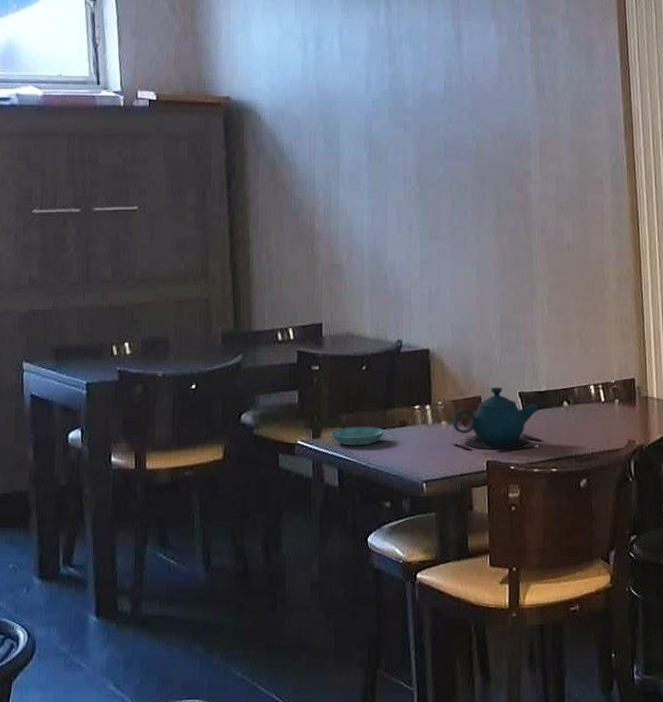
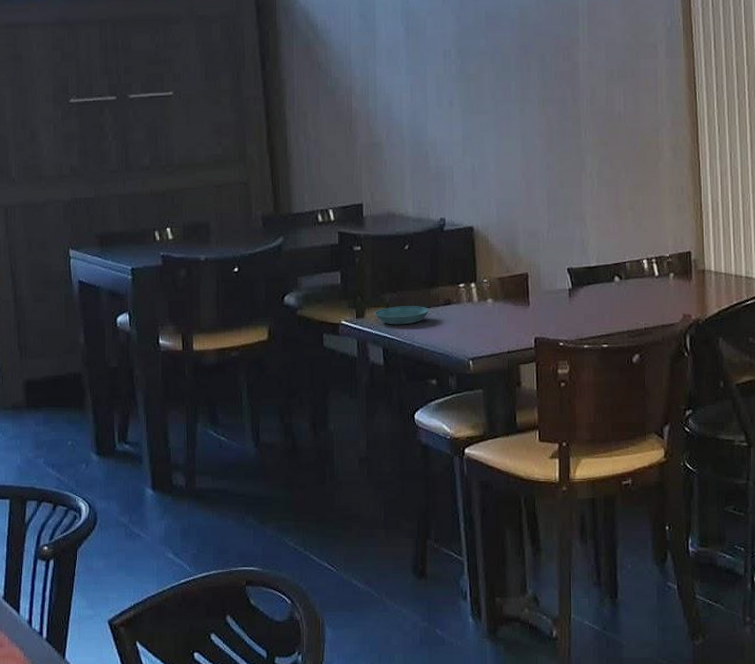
teapot: present [451,386,544,451] -> none [498,263,594,328]

